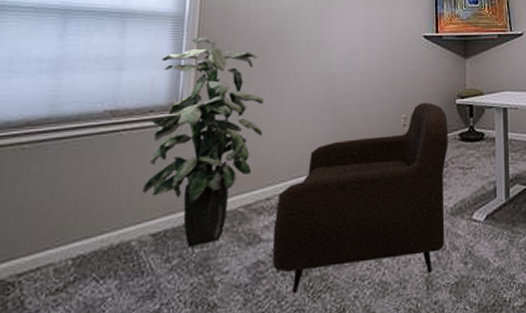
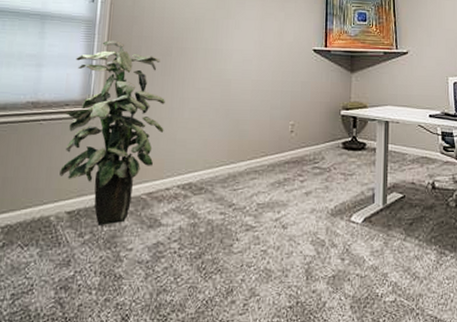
armchair: present [273,102,448,293] -> none [170,111,332,272]

